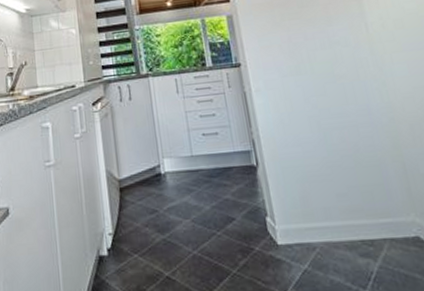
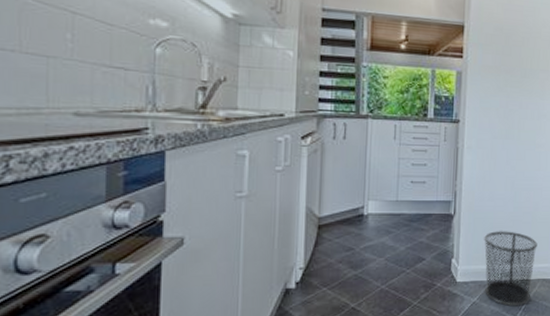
waste bin: none [298,179,380,276] -> present [484,231,537,307]

